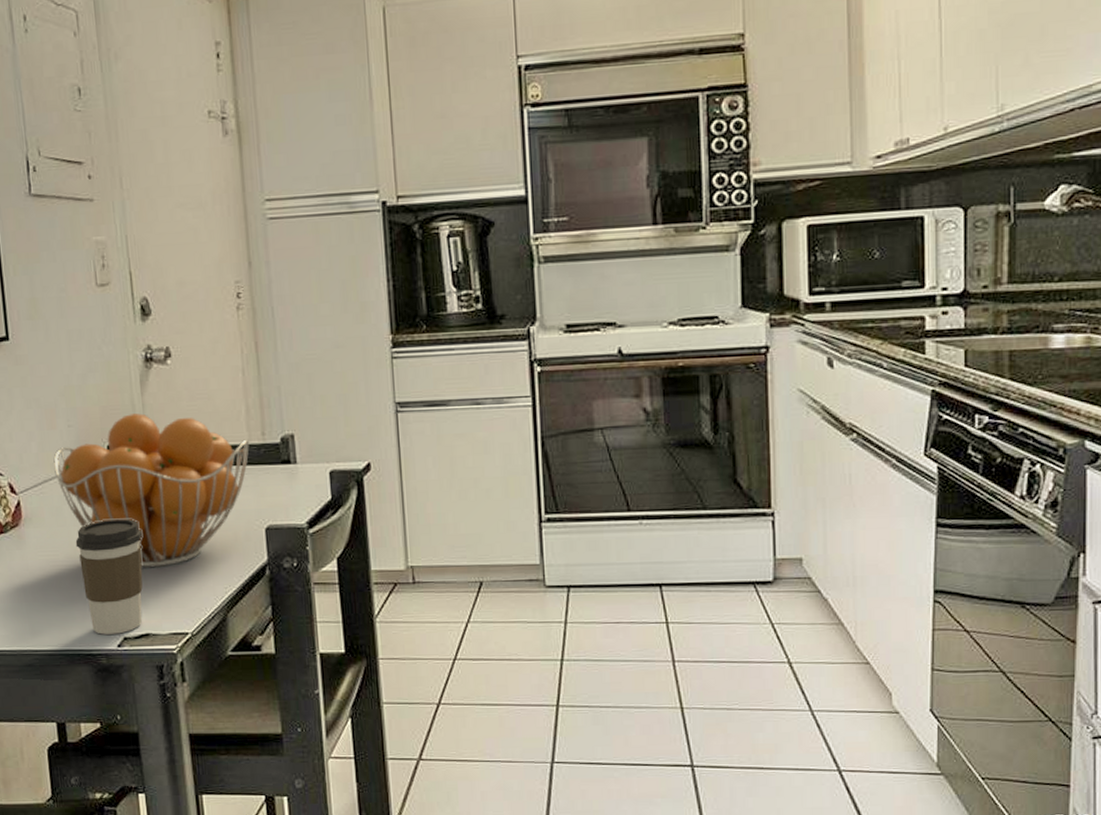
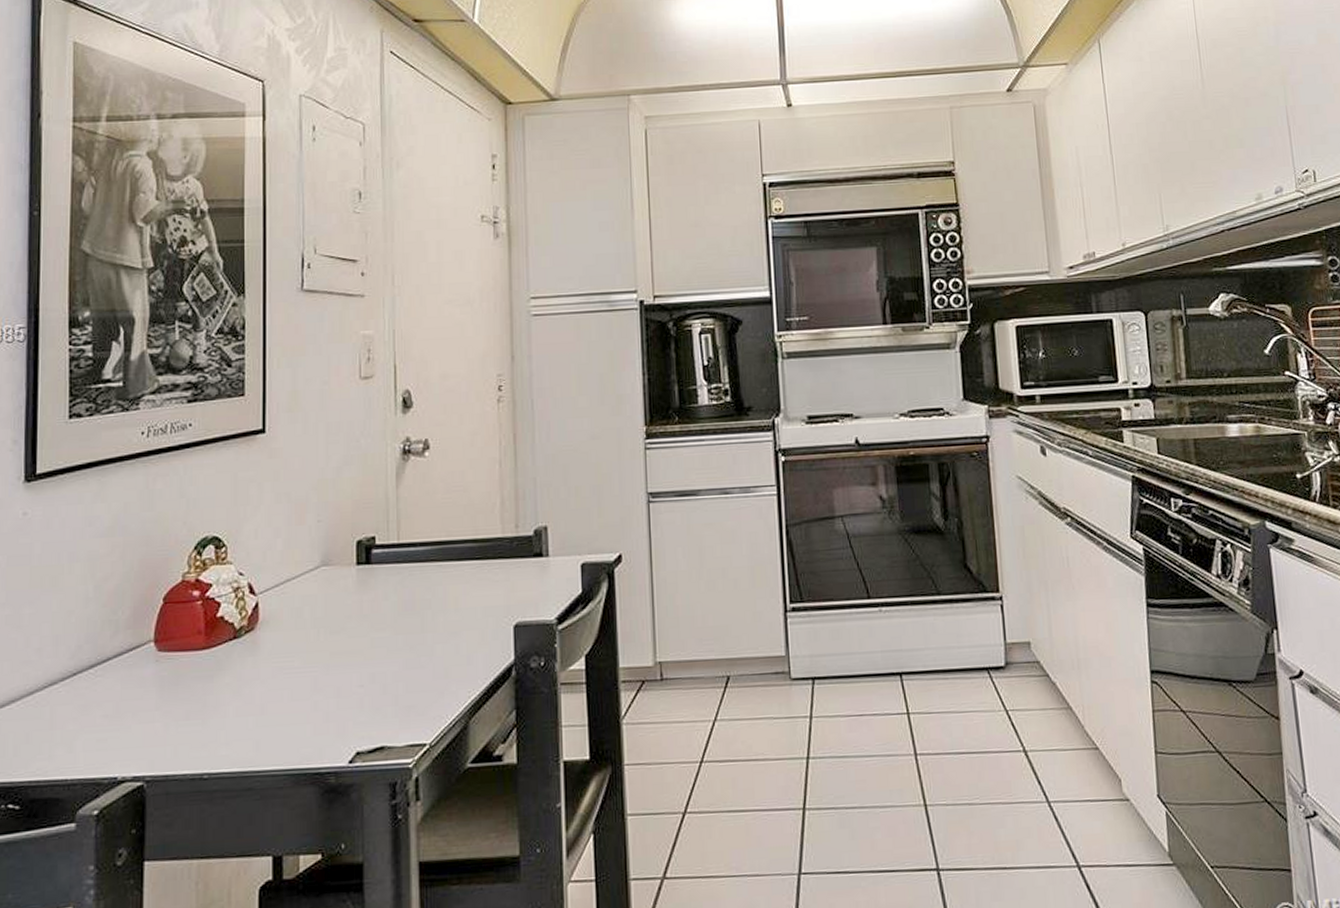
fruit basket: present [53,413,250,568] -> none [299,507,503,673]
coffee cup: present [75,518,143,635] -> none [313,618,386,750]

